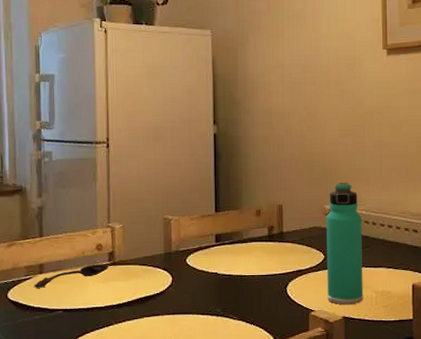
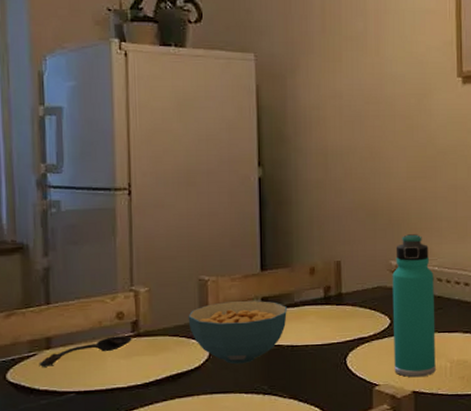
cereal bowl: none [155,237,237,290] -> present [188,301,287,365]

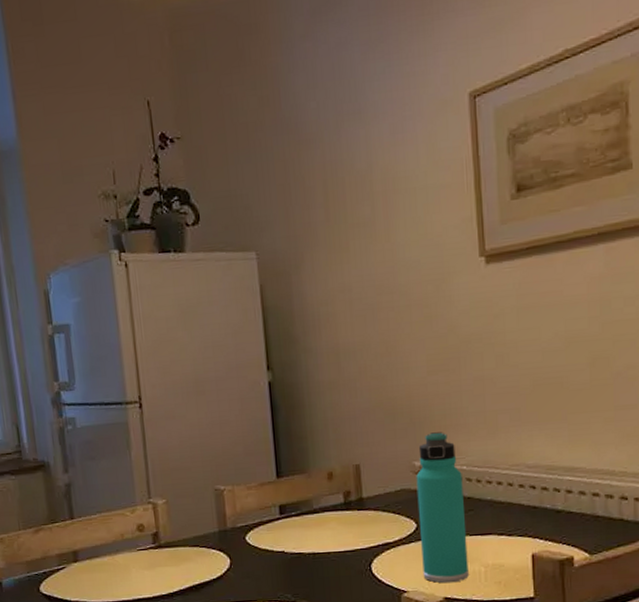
spoon: present [39,336,132,367] -> none [68,547,154,579]
cereal bowl: present [188,301,287,365] -> none [206,508,307,573]

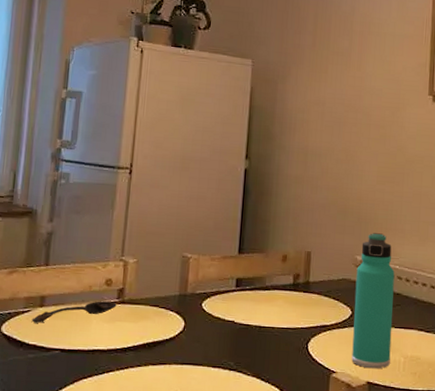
spoon: none [68,547,154,579] -> present [31,301,117,323]

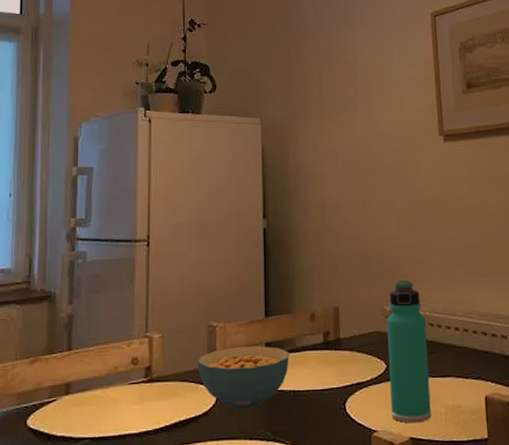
spoon: present [31,301,117,323] -> none [57,381,145,413]
cereal bowl: none [168,279,259,339] -> present [197,346,289,410]

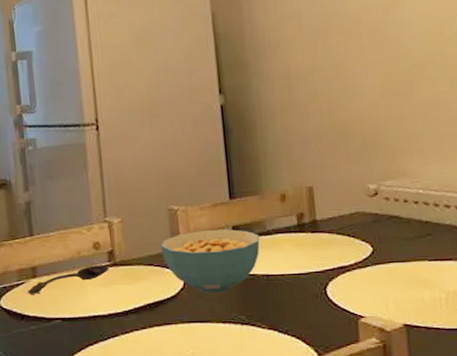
spoon: none [57,381,145,413] -> present [27,265,109,294]
thermos bottle: present [386,280,431,423] -> none [370,155,429,310]

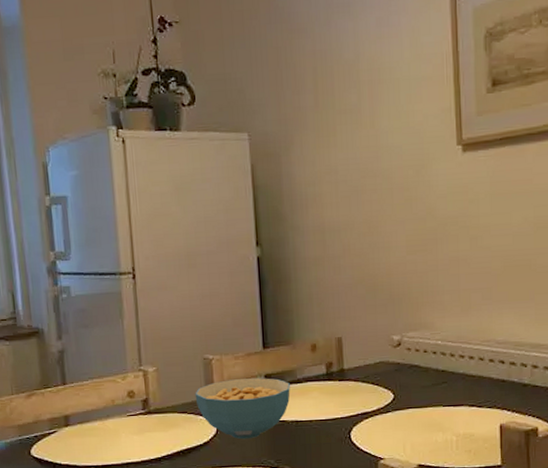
spoon: present [27,265,109,294] -> none [59,413,144,443]

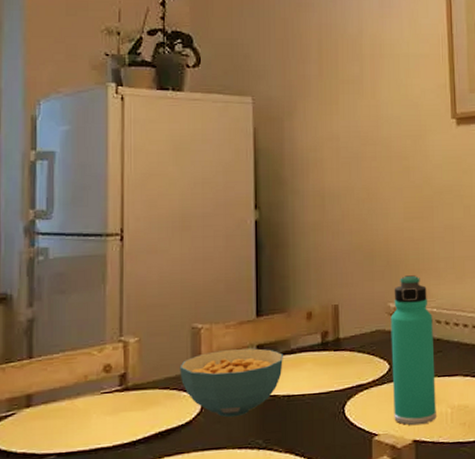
thermos bottle: none [394,308,441,451] -> present [390,275,436,426]

